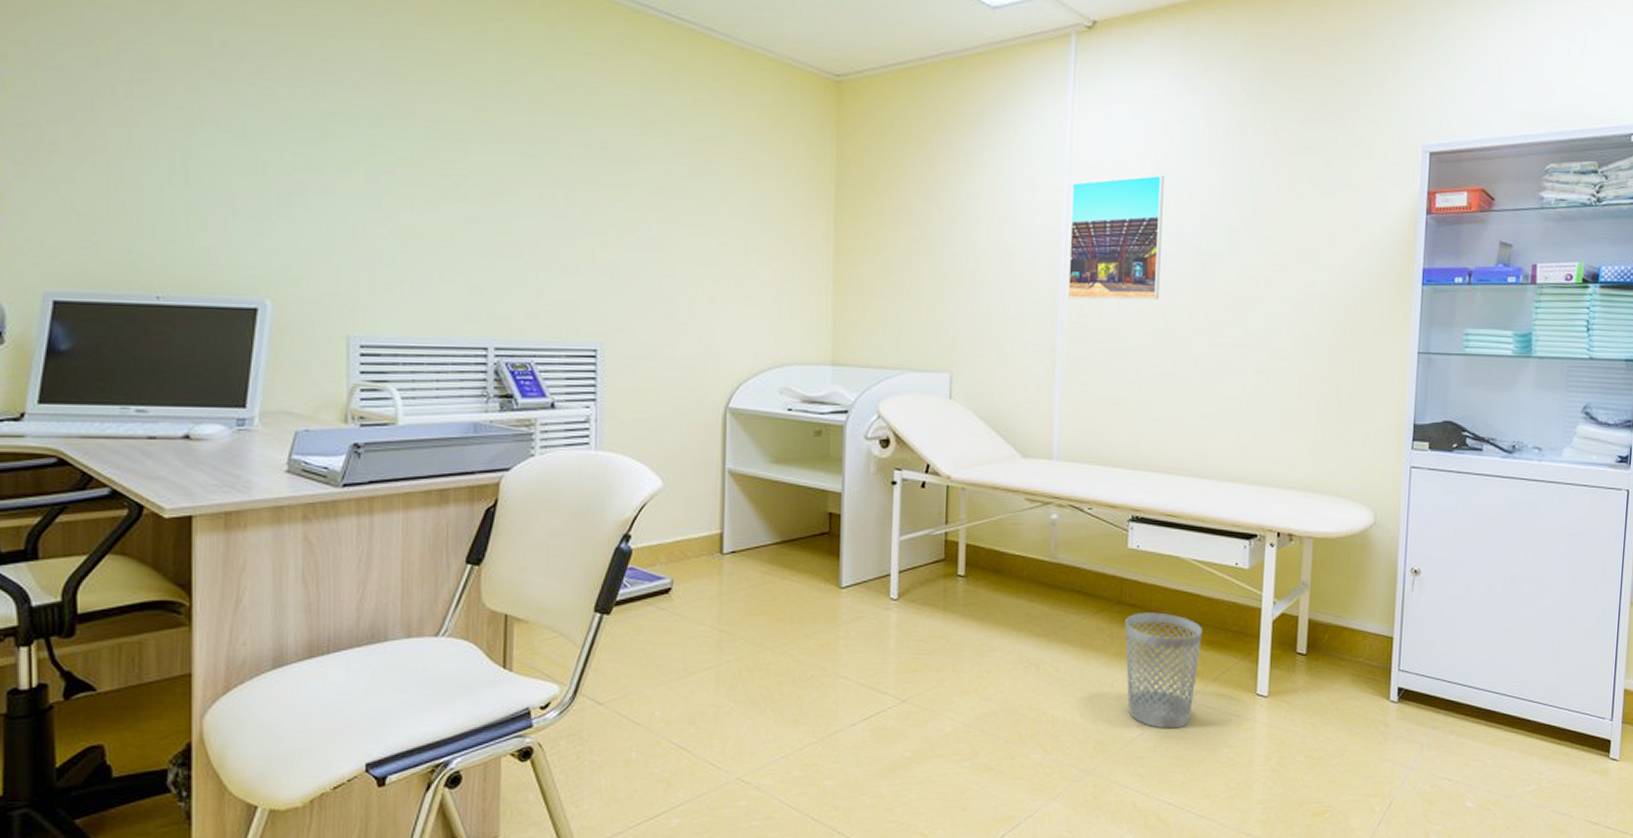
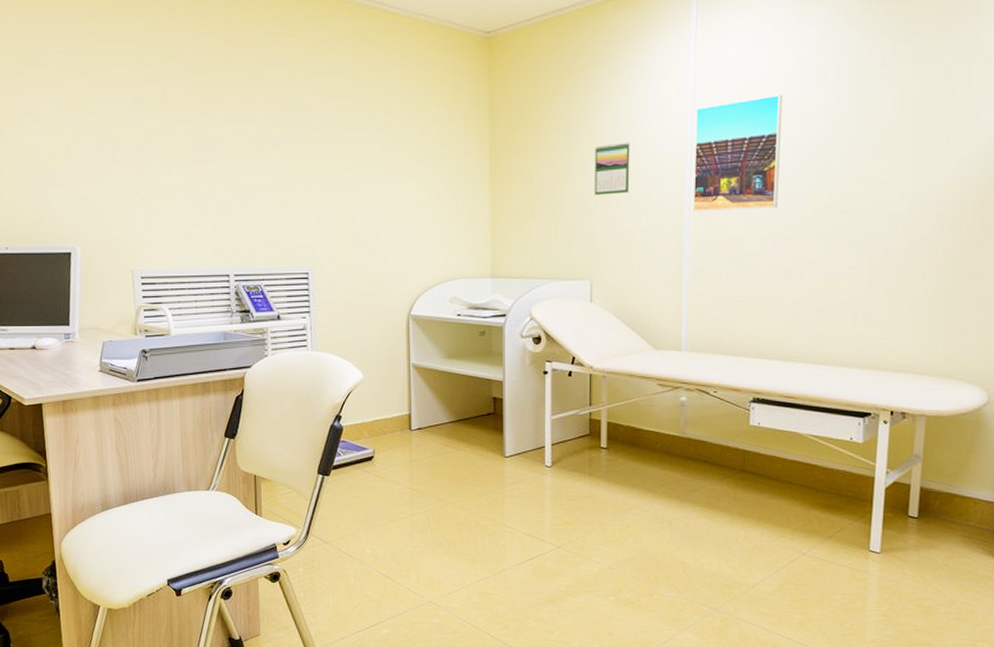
calendar: none [957,214,999,274] -> present [594,142,630,195]
wastebasket: present [1125,612,1202,729] -> none [747,479,819,577]

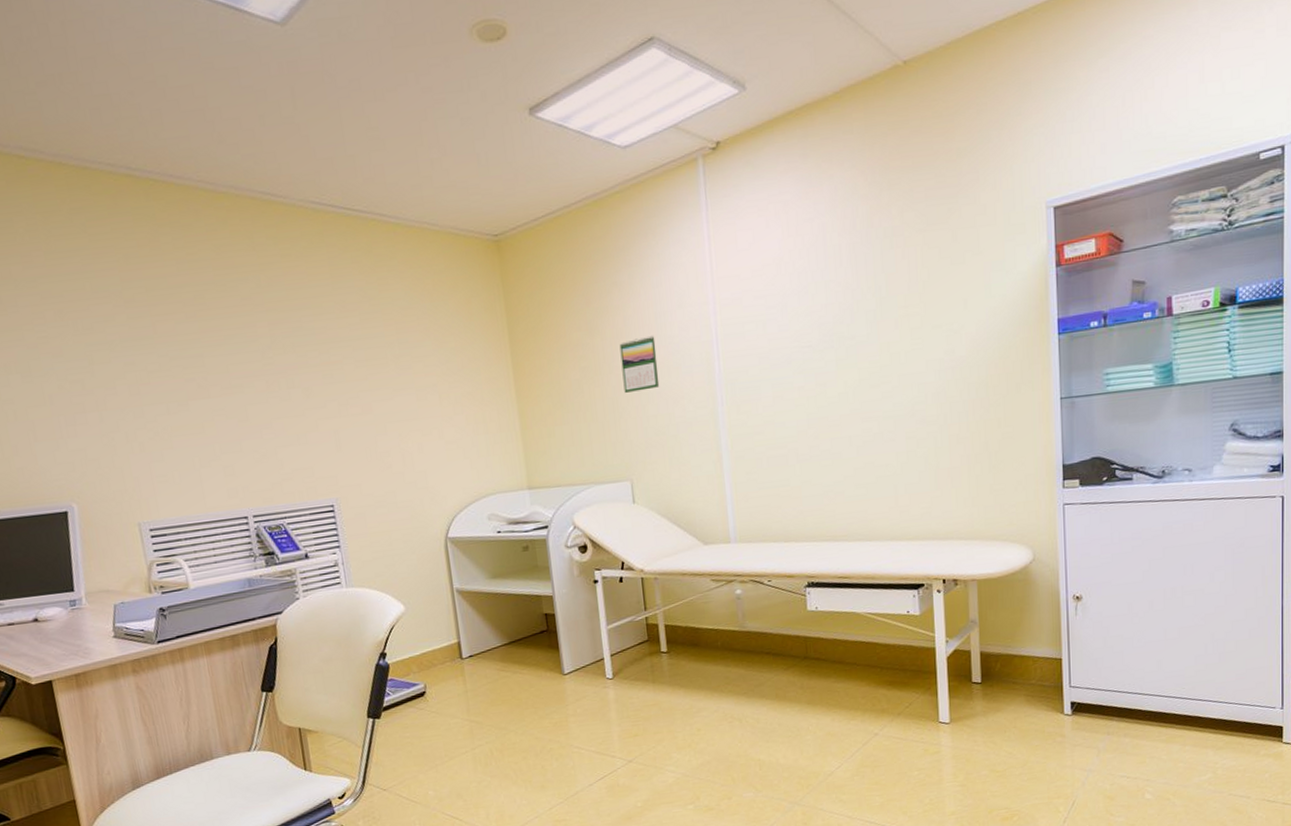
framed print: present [693,94,782,212] -> none [717,273,809,400]

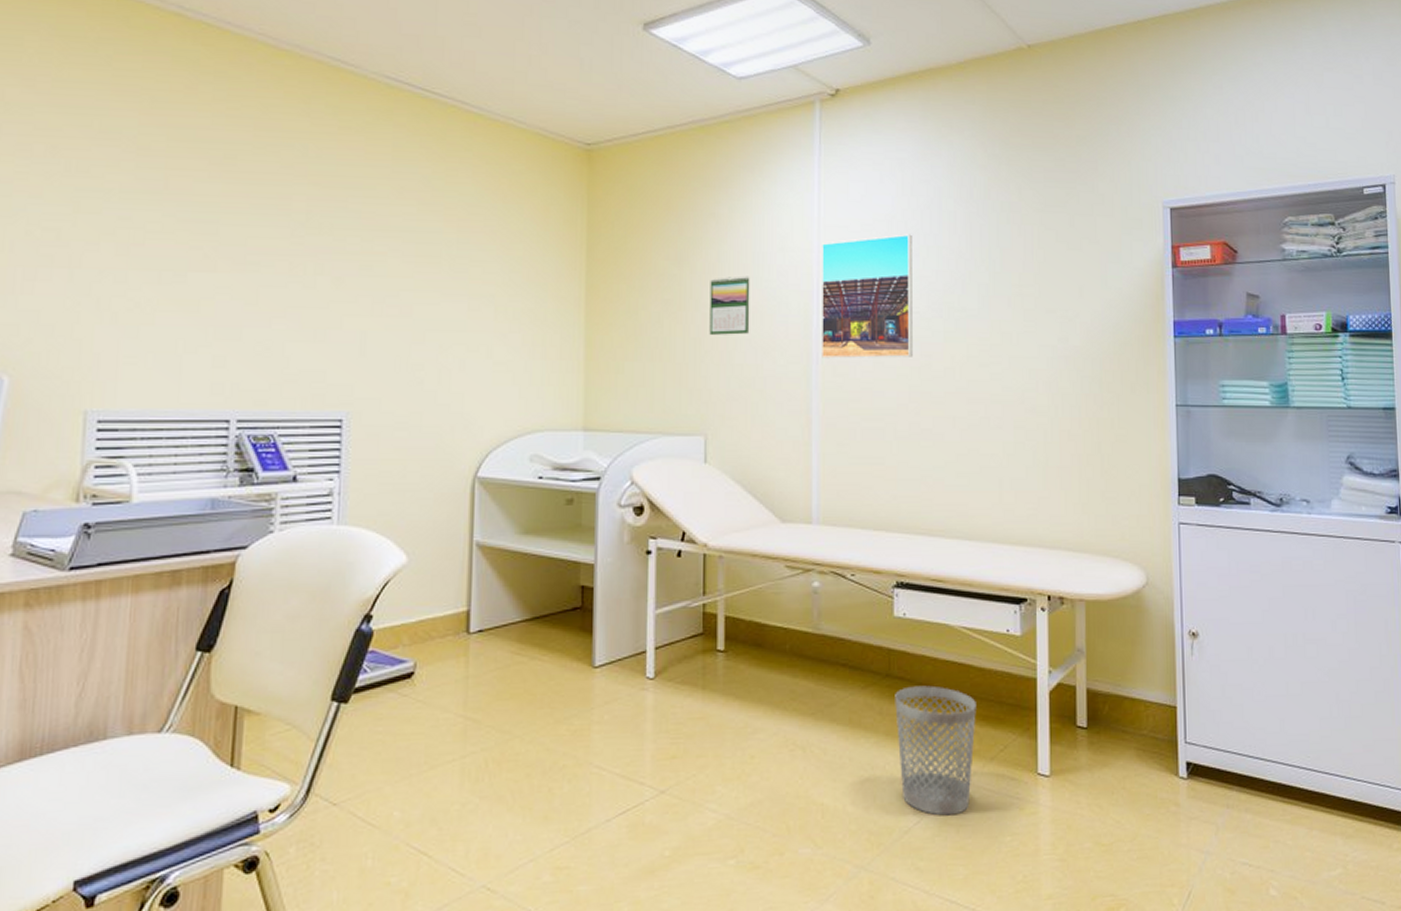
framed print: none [717,273,809,400] -> present [822,234,913,359]
wastebasket: none [813,662,884,761] -> present [895,685,976,816]

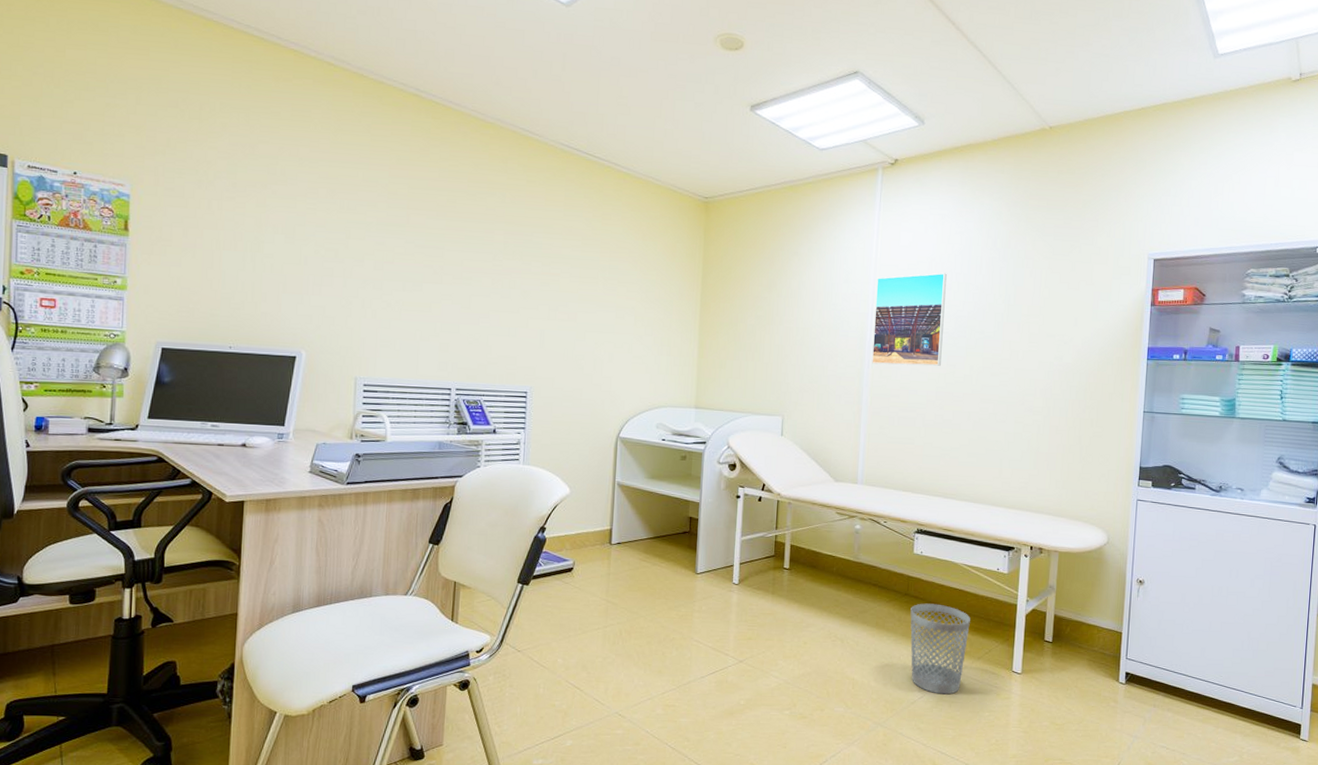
calendar: present [709,276,750,335] -> none [789,300,822,344]

